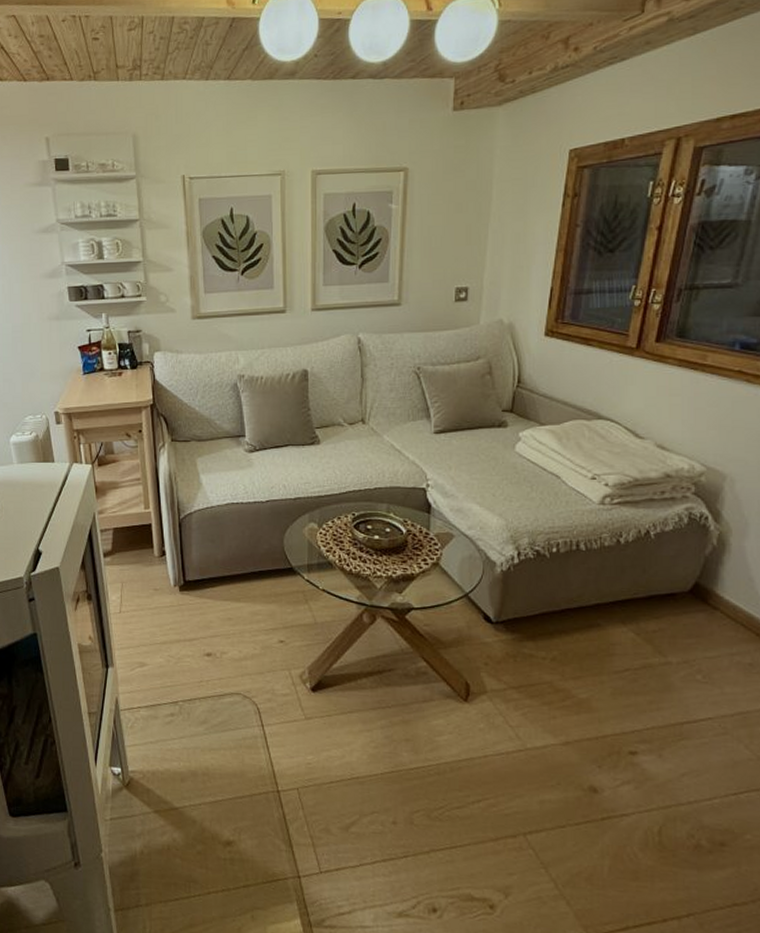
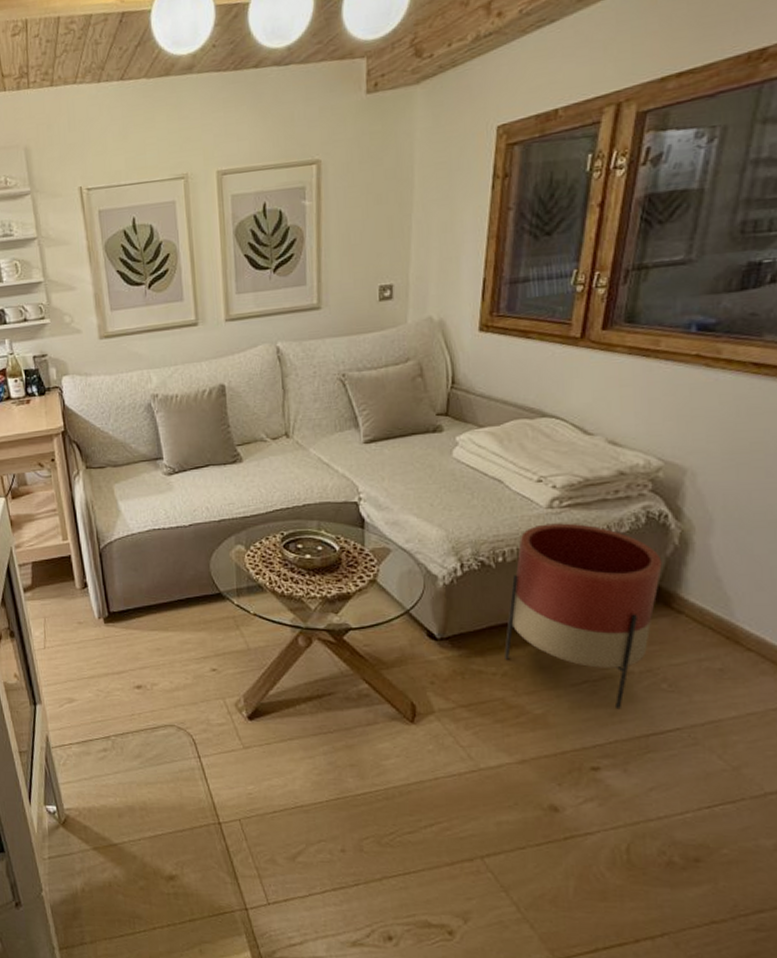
planter: none [554,519,701,698] -> present [504,523,662,710]

